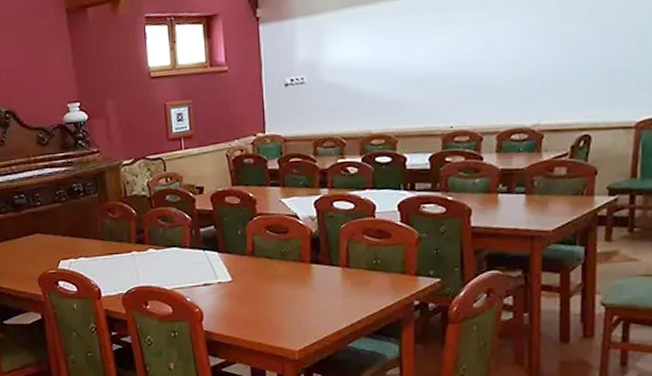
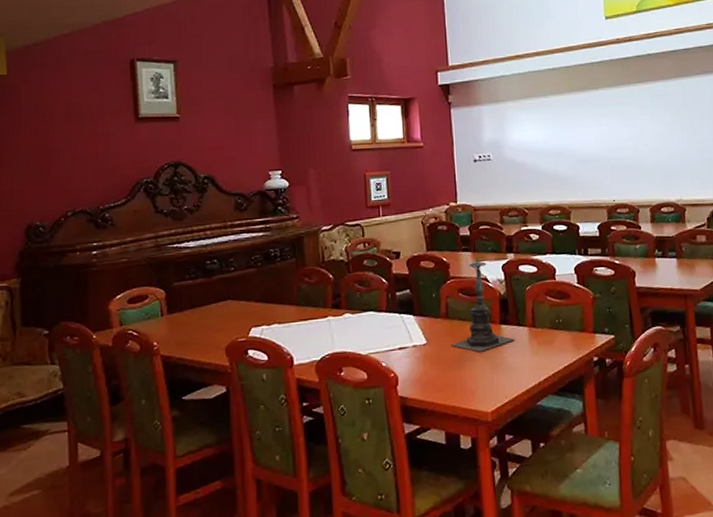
candle holder: none [257,193,327,291] -> present [451,258,516,352]

